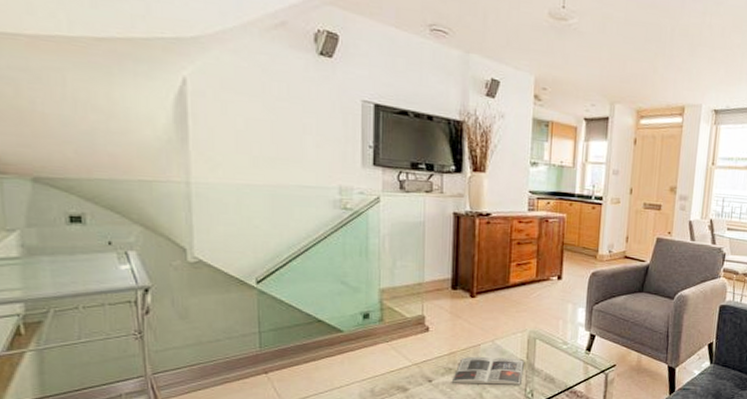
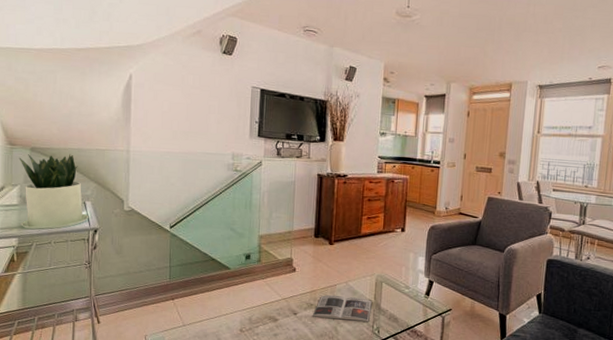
planter: none [14,186,135,292] -> present [19,154,89,230]

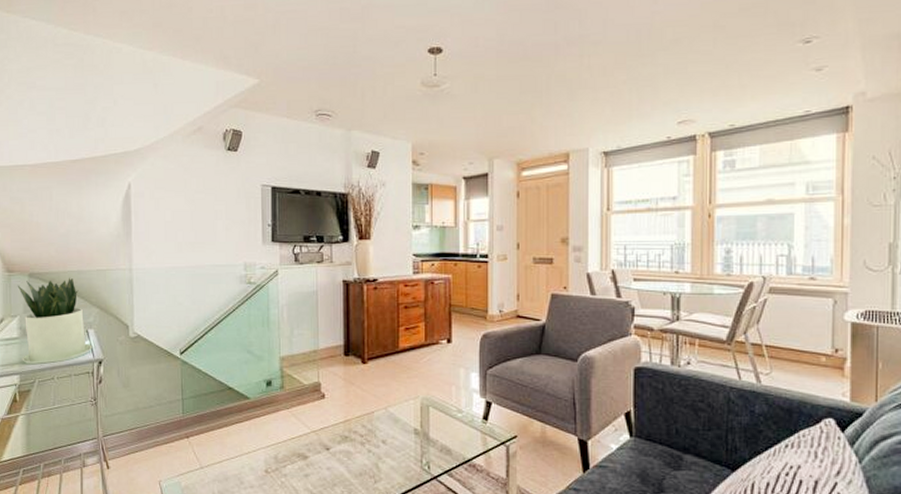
magazine: present [313,295,372,322] -> none [349,424,418,456]

